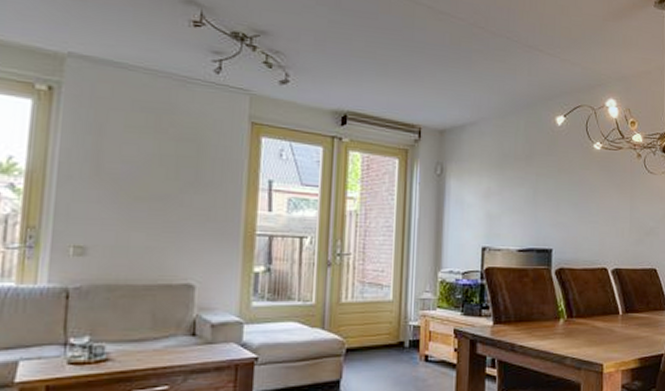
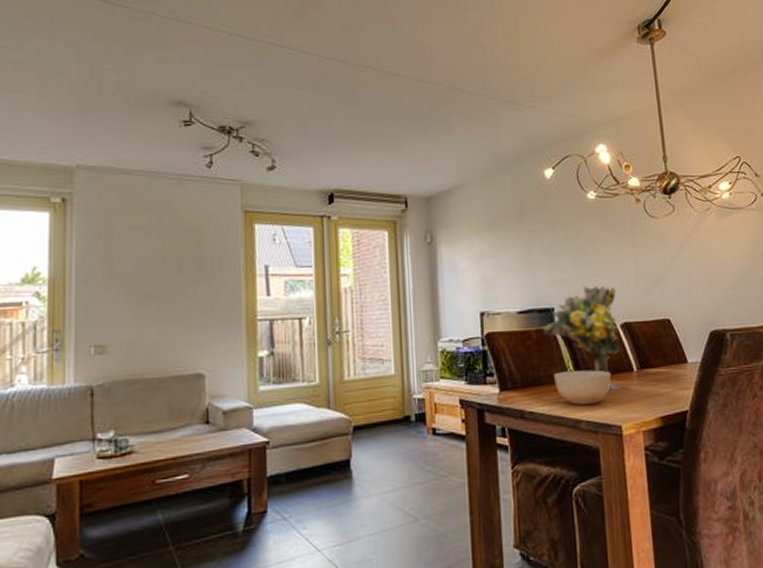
bouquet: none [539,231,610,330] -> present [542,285,623,390]
bowl: none [545,310,599,343] -> present [553,369,612,406]

